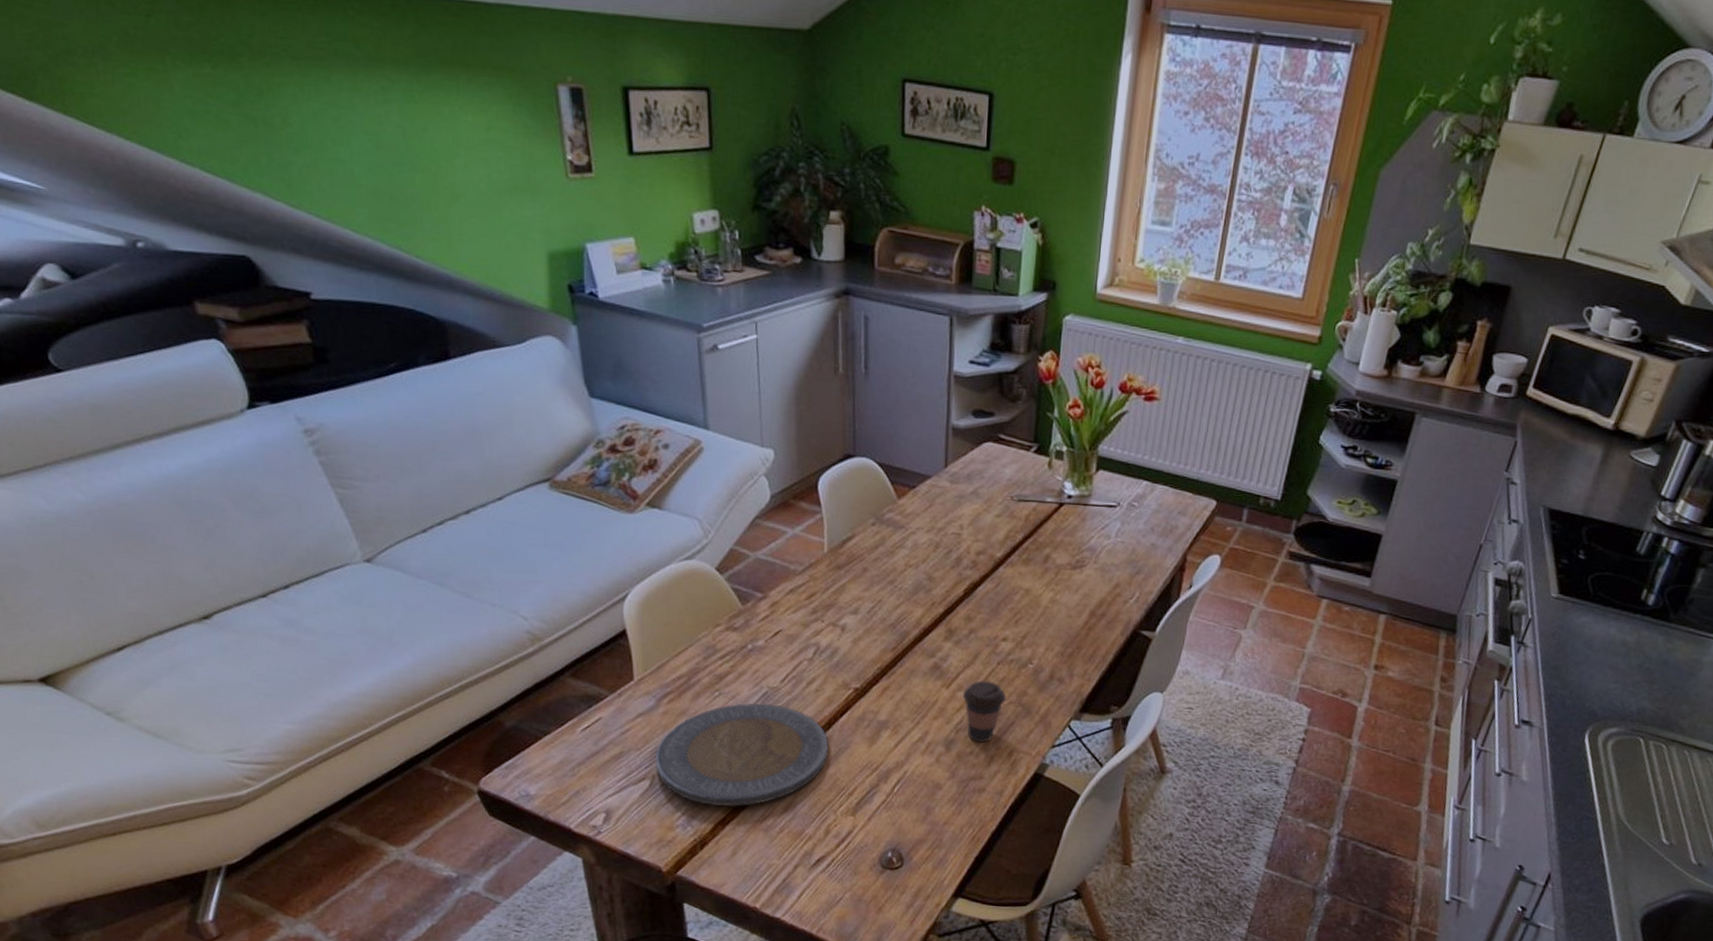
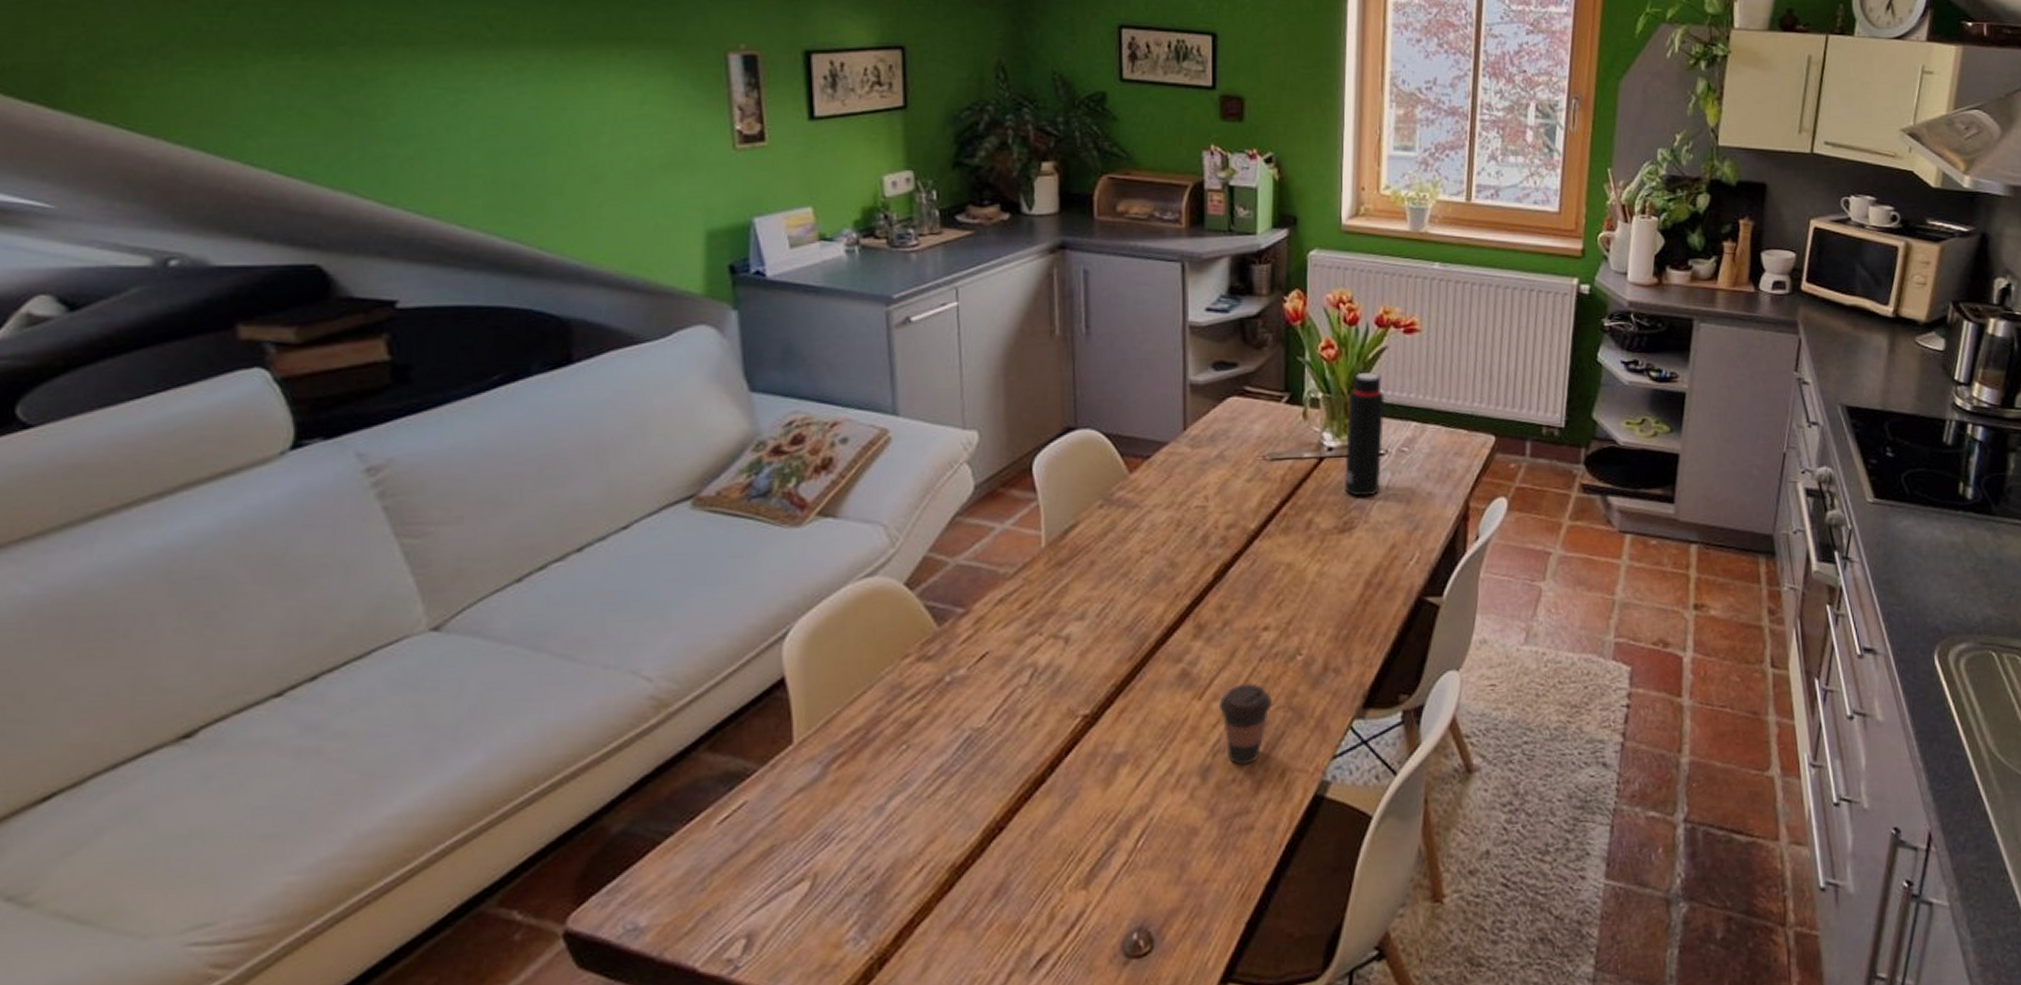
plate: present [654,703,829,807] -> none [817,750,1052,905]
water bottle: none [1080,431,1122,541] -> present [1345,372,1385,497]

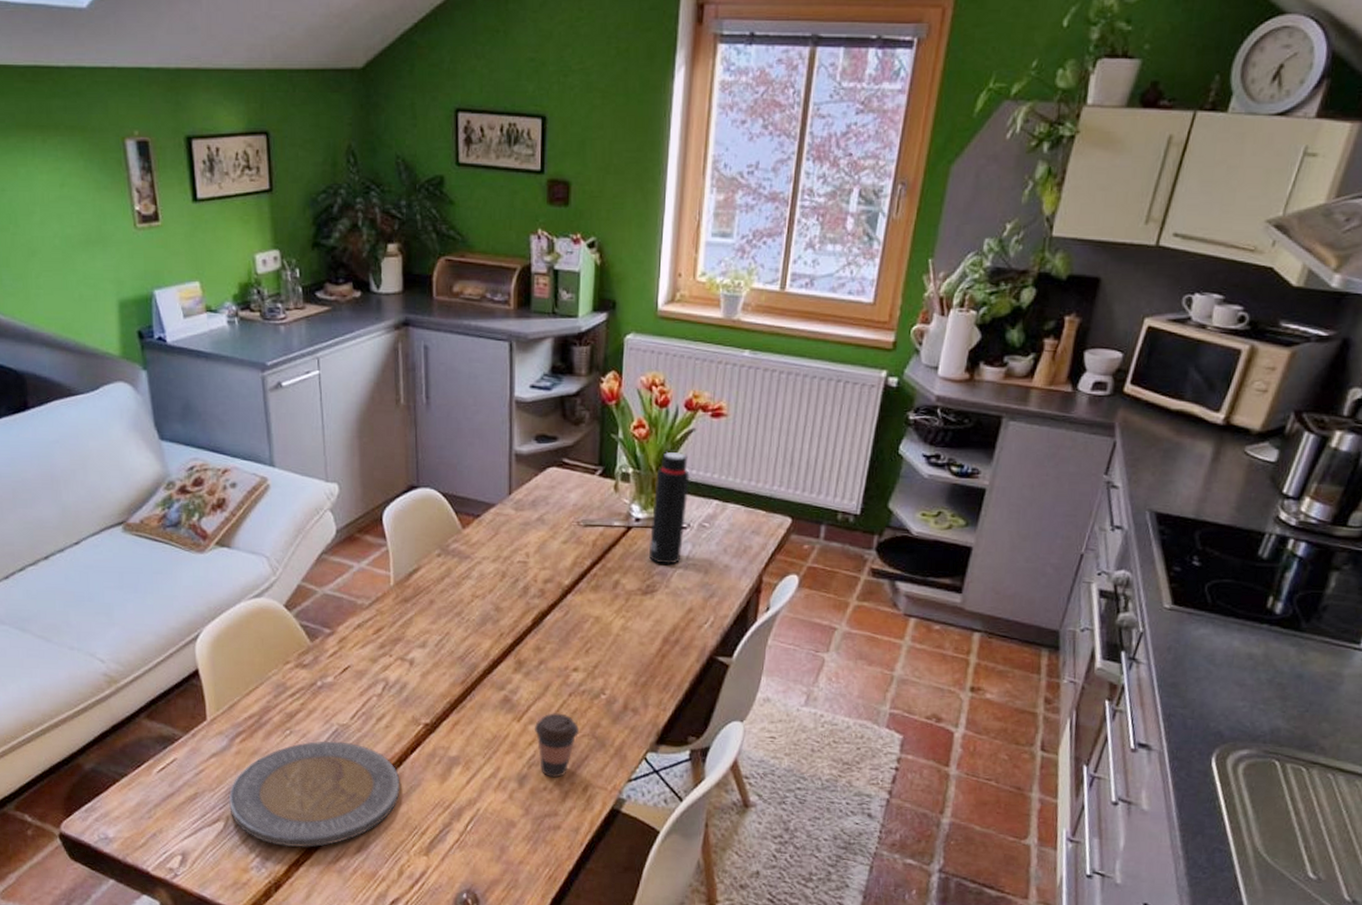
plate: none [817,750,1052,905] -> present [228,741,400,848]

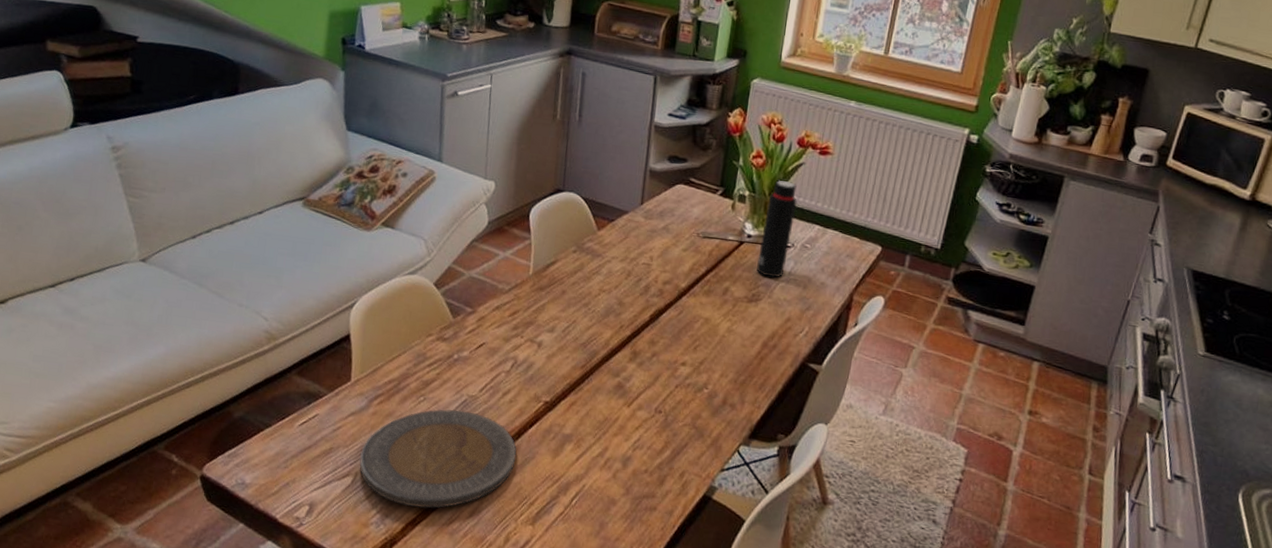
coffee cup: present [534,713,579,778] -> none [641,401,682,462]

